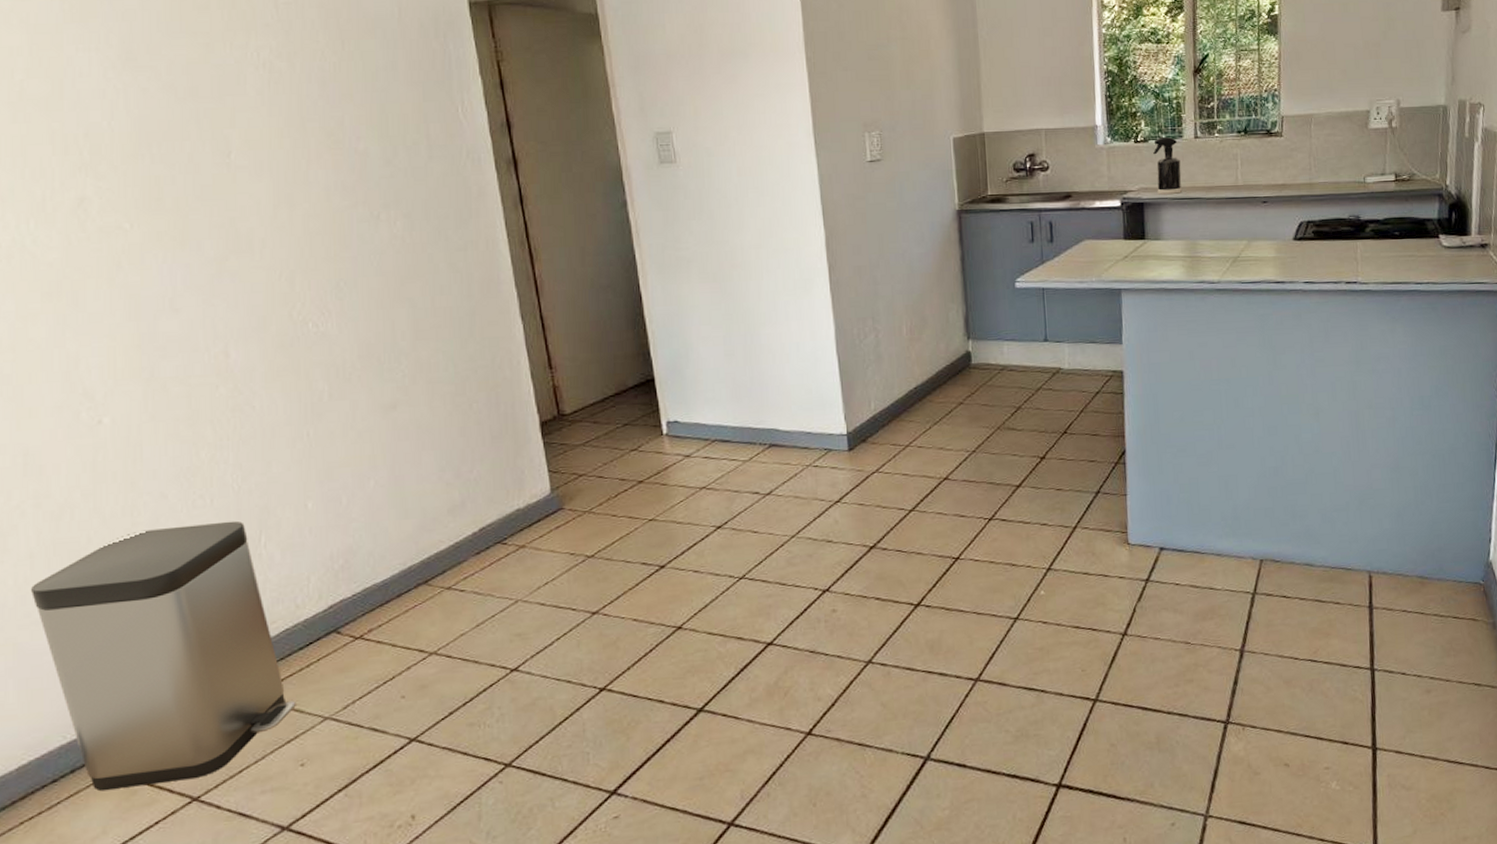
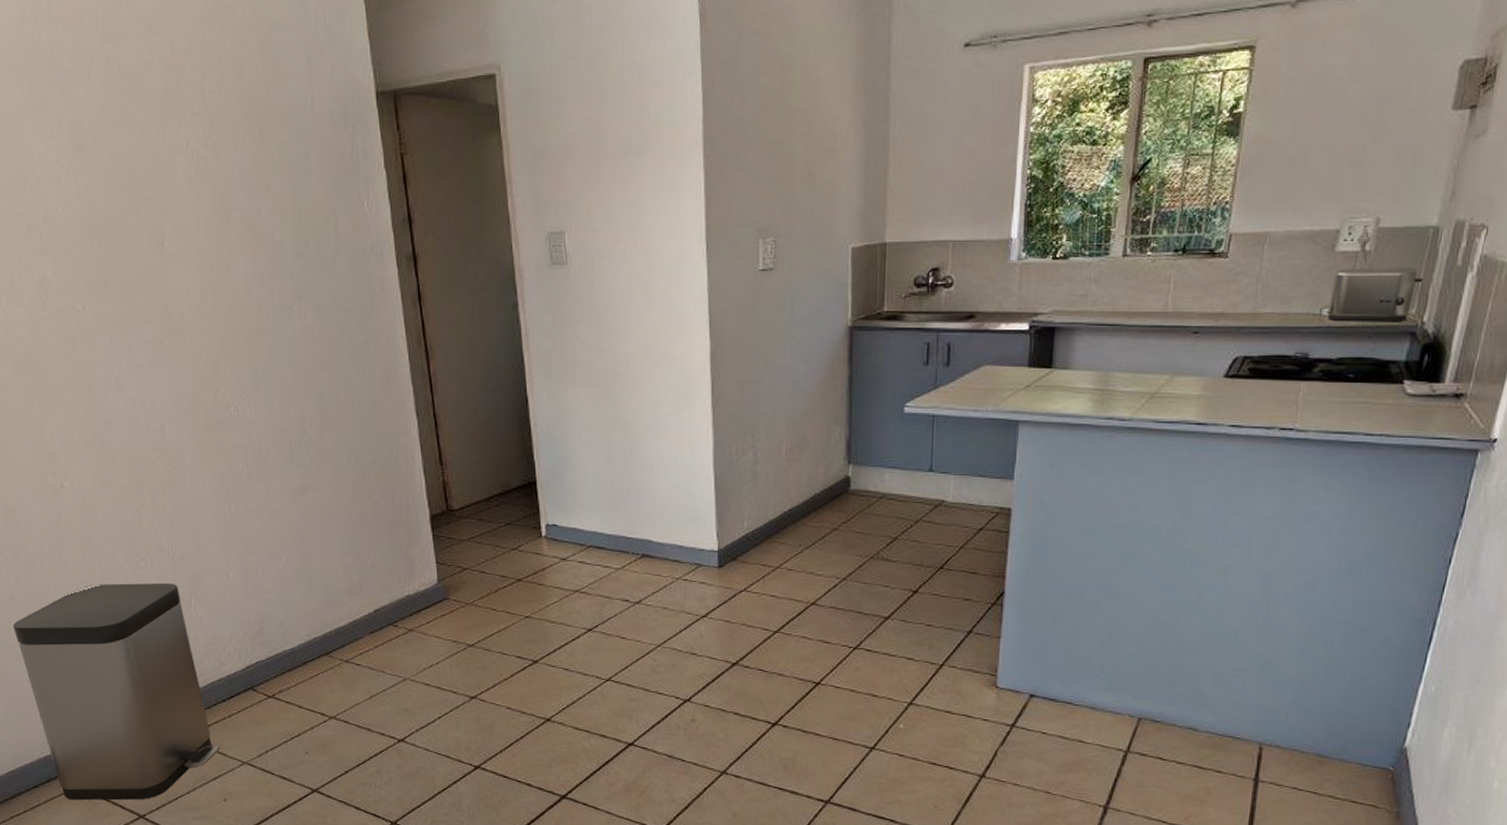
spray bottle: present [1153,137,1182,195] -> none [1072,254,1103,320]
toaster: none [1369,141,1441,187] -> present [1327,268,1423,322]

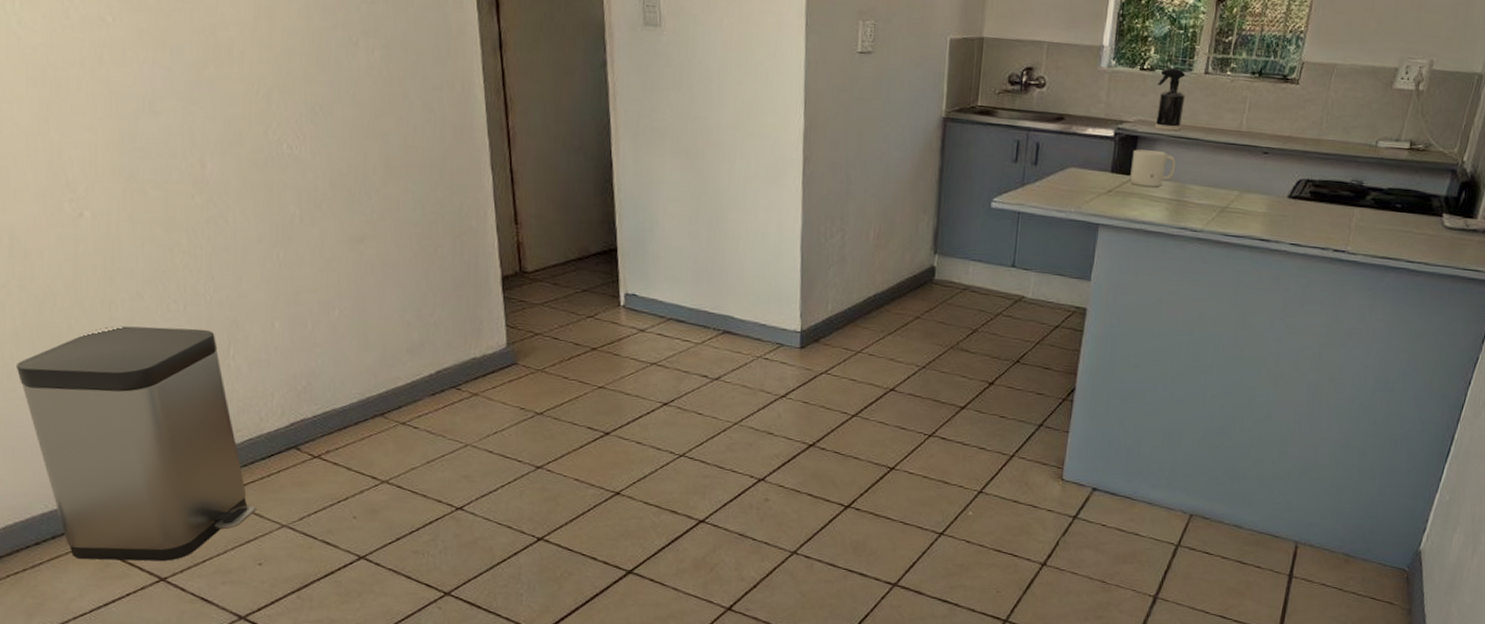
mug: none [1049,341,1098,380] -> present [1129,149,1177,189]
spray bottle: none [1072,254,1103,320] -> present [1154,68,1186,132]
toaster: present [1327,268,1423,322] -> none [1382,105,1466,160]

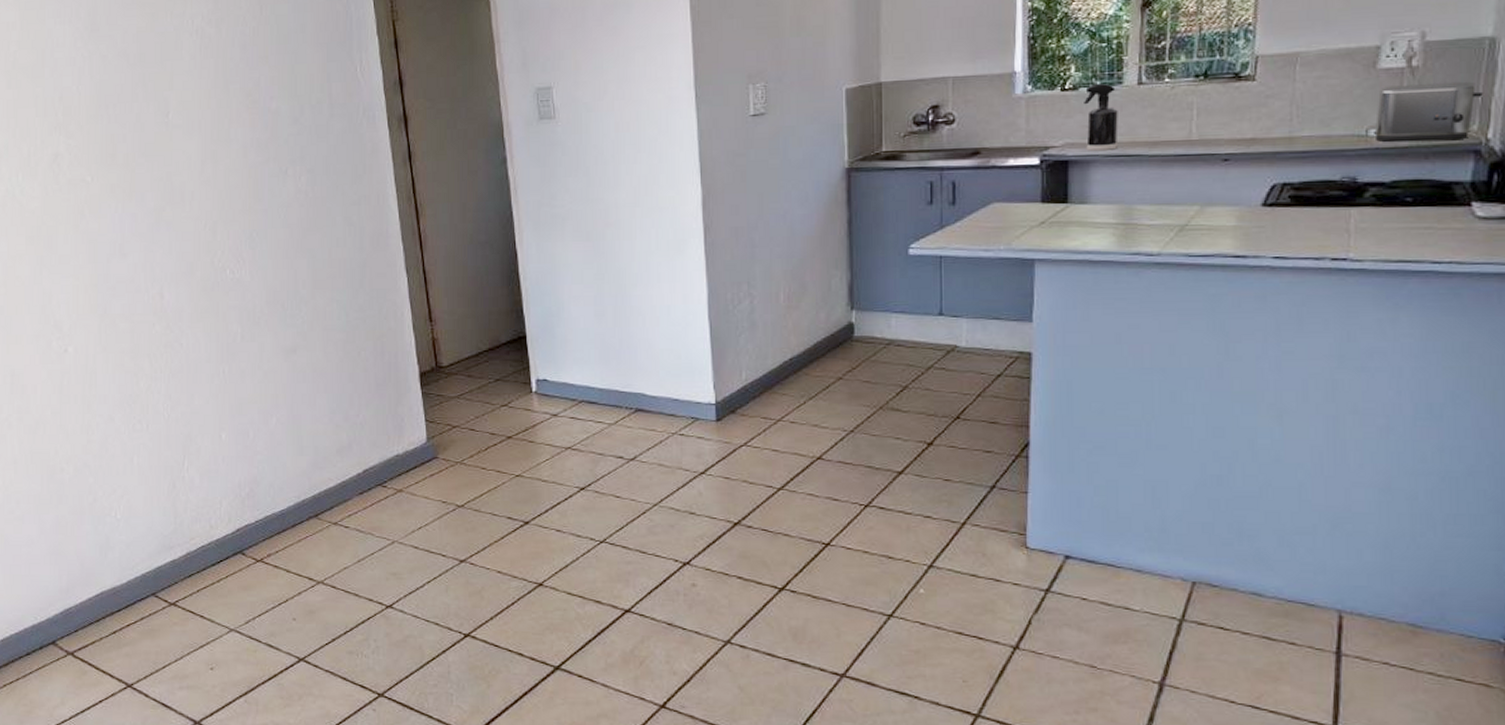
pedal bin: present [15,325,256,562] -> none [14,445,208,668]
mug: present [1129,149,1177,189] -> none [1064,173,1118,215]
toaster: none [1382,105,1466,160] -> present [1374,82,1483,142]

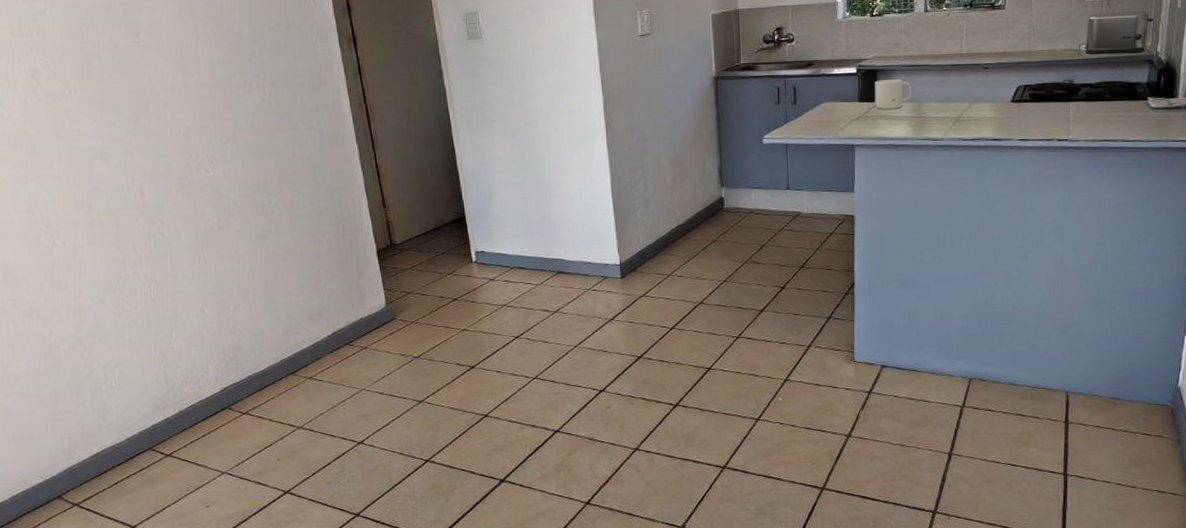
mug: none [1064,173,1118,215] -> present [874,79,913,111]
spray bottle: present [1084,84,1118,152] -> none [887,11,912,63]

